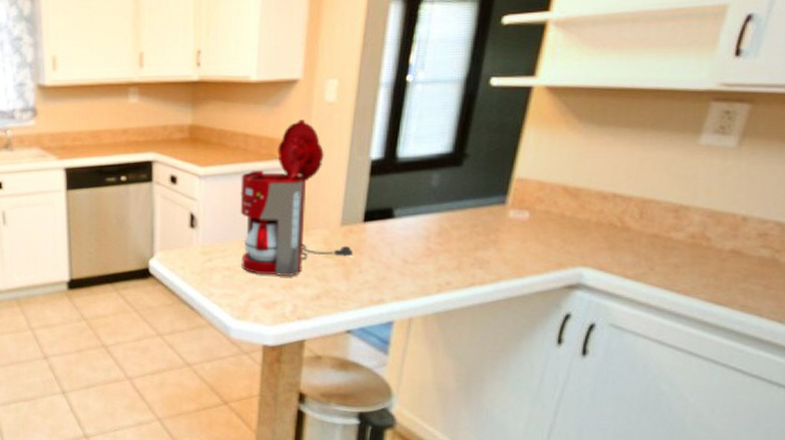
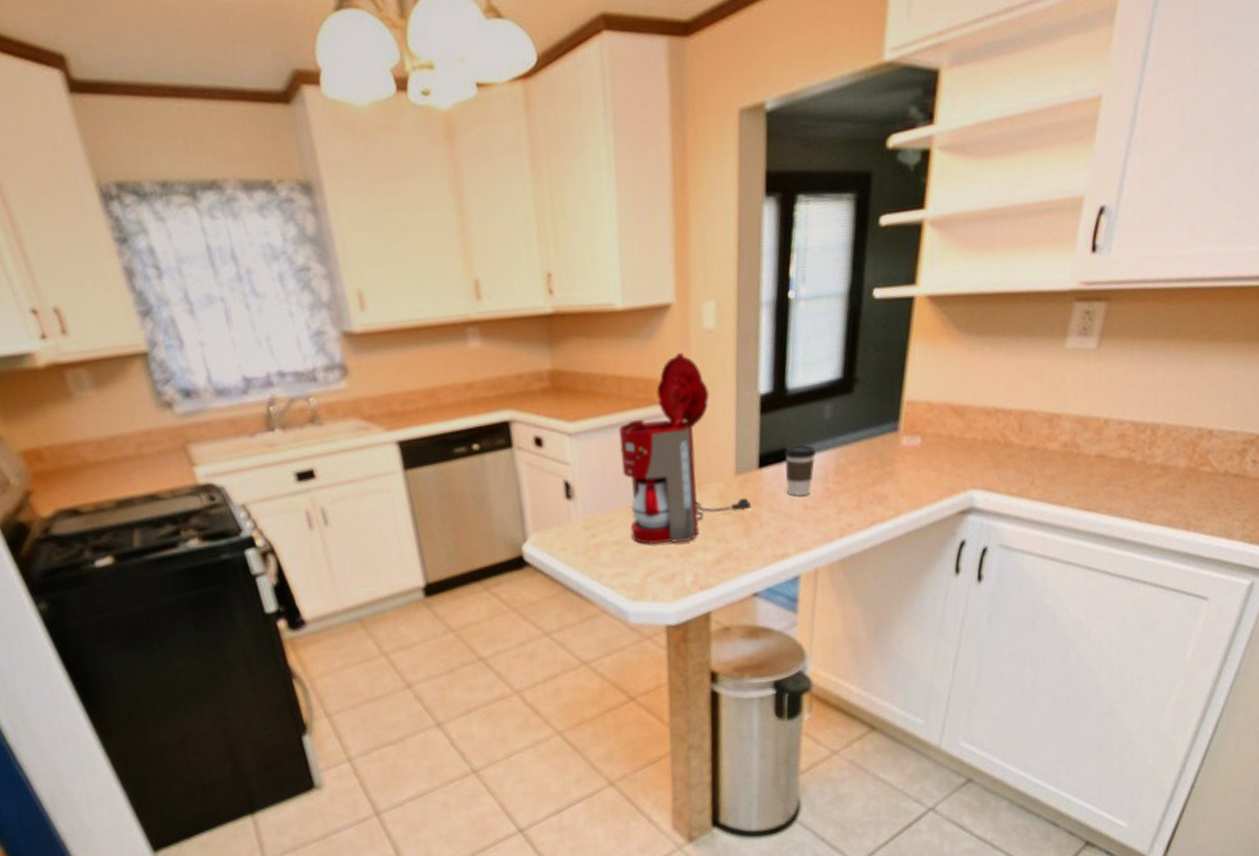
coffee cup: none [388,205,420,251] -> present [784,444,816,496]

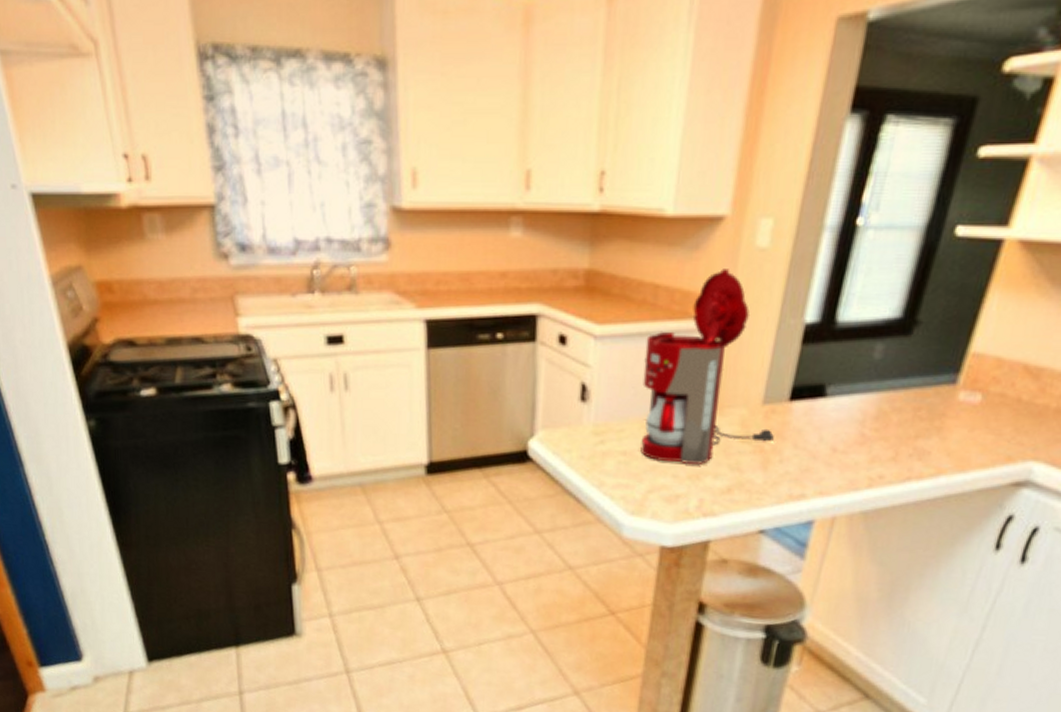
coffee cup: present [784,444,816,496] -> none [817,381,857,437]

